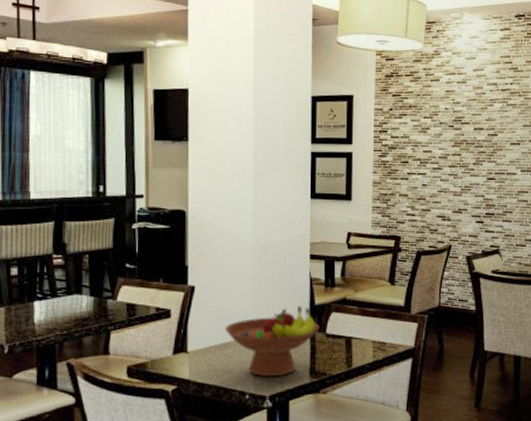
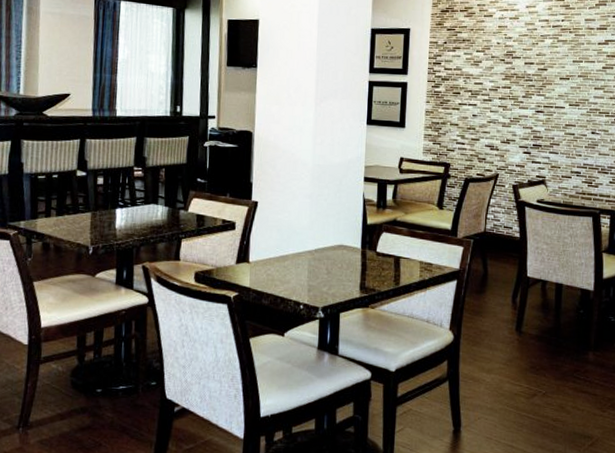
fruit bowl: present [225,305,320,377] -> none [284,224,371,290]

